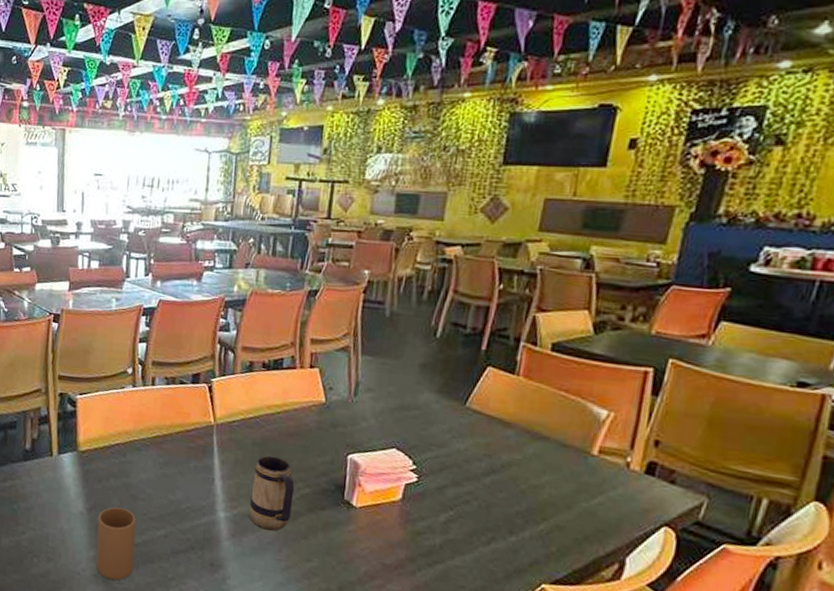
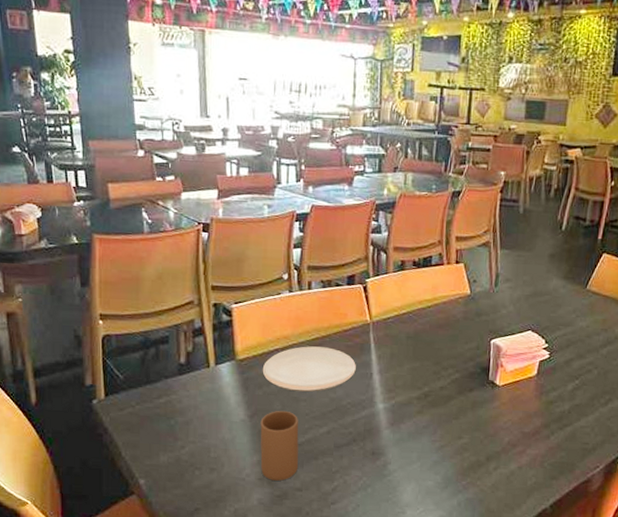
plate: none [102,443,198,492] -> present [262,346,356,393]
beer mug: present [249,455,295,531] -> none [406,347,446,416]

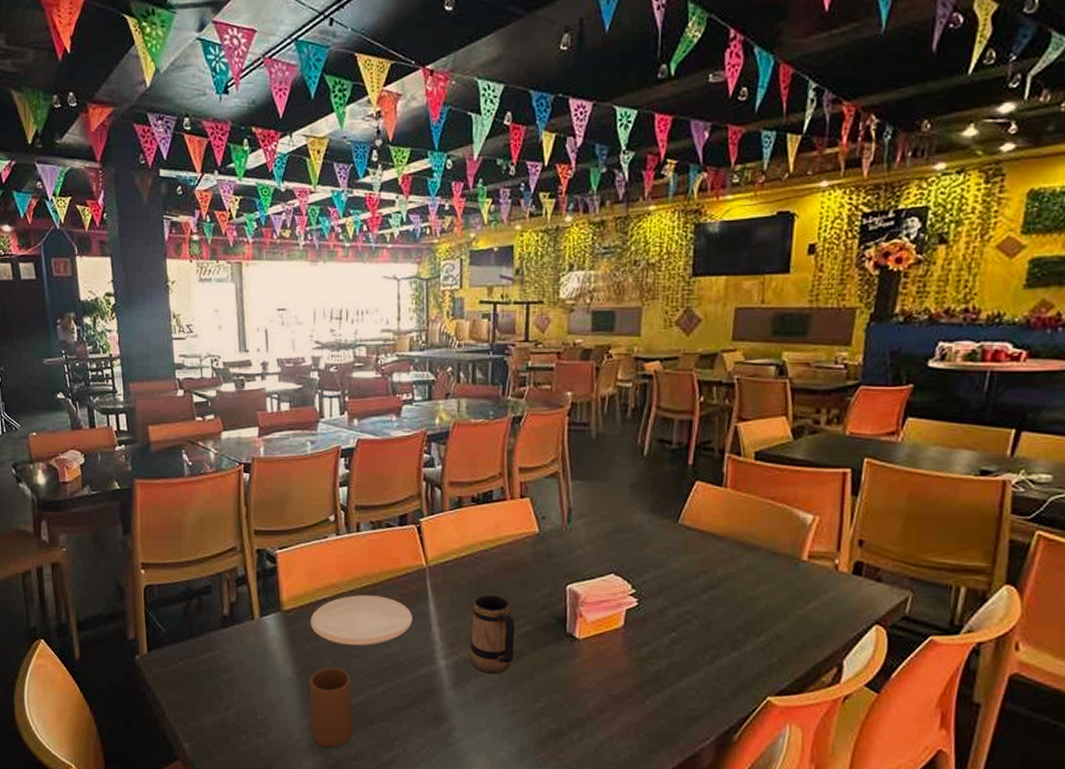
beer mug: none [406,347,446,416] -> present [470,594,515,674]

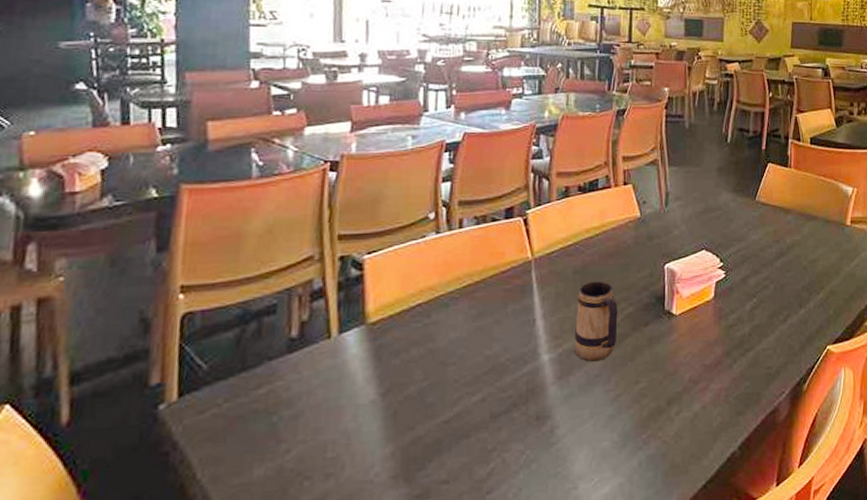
cup: present [309,667,353,748] -> none [395,380,446,476]
plate: present [310,595,412,647] -> none [400,294,516,354]

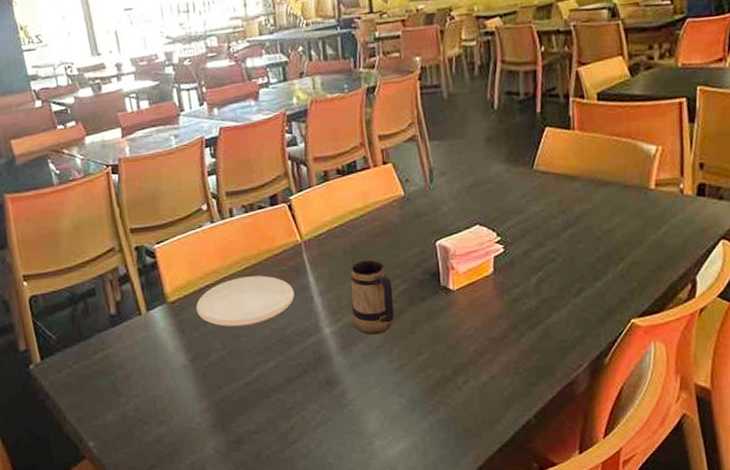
plate: none [400,294,516,354] -> present [195,275,295,328]

